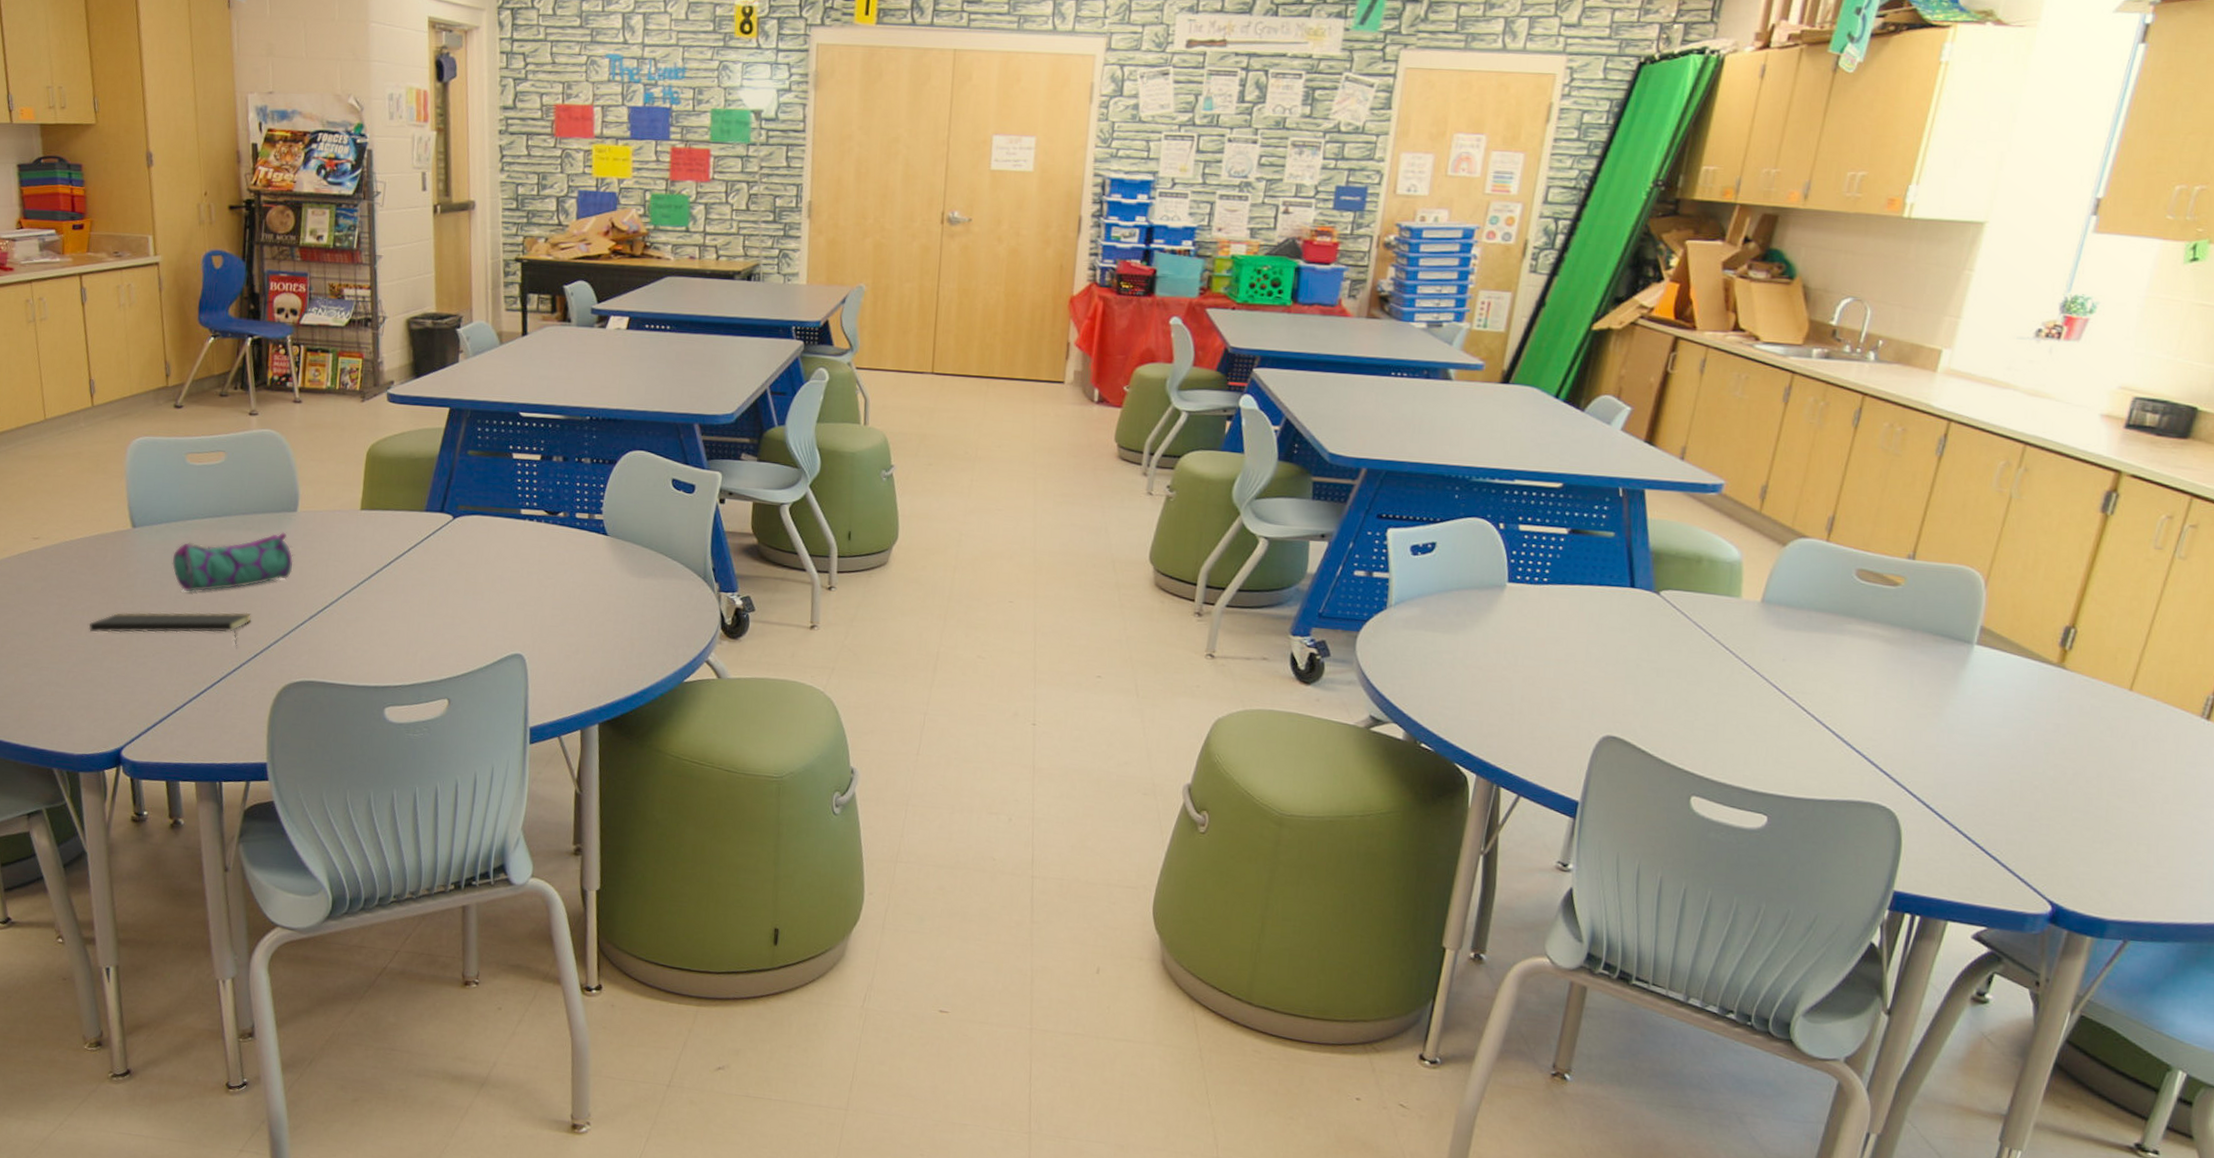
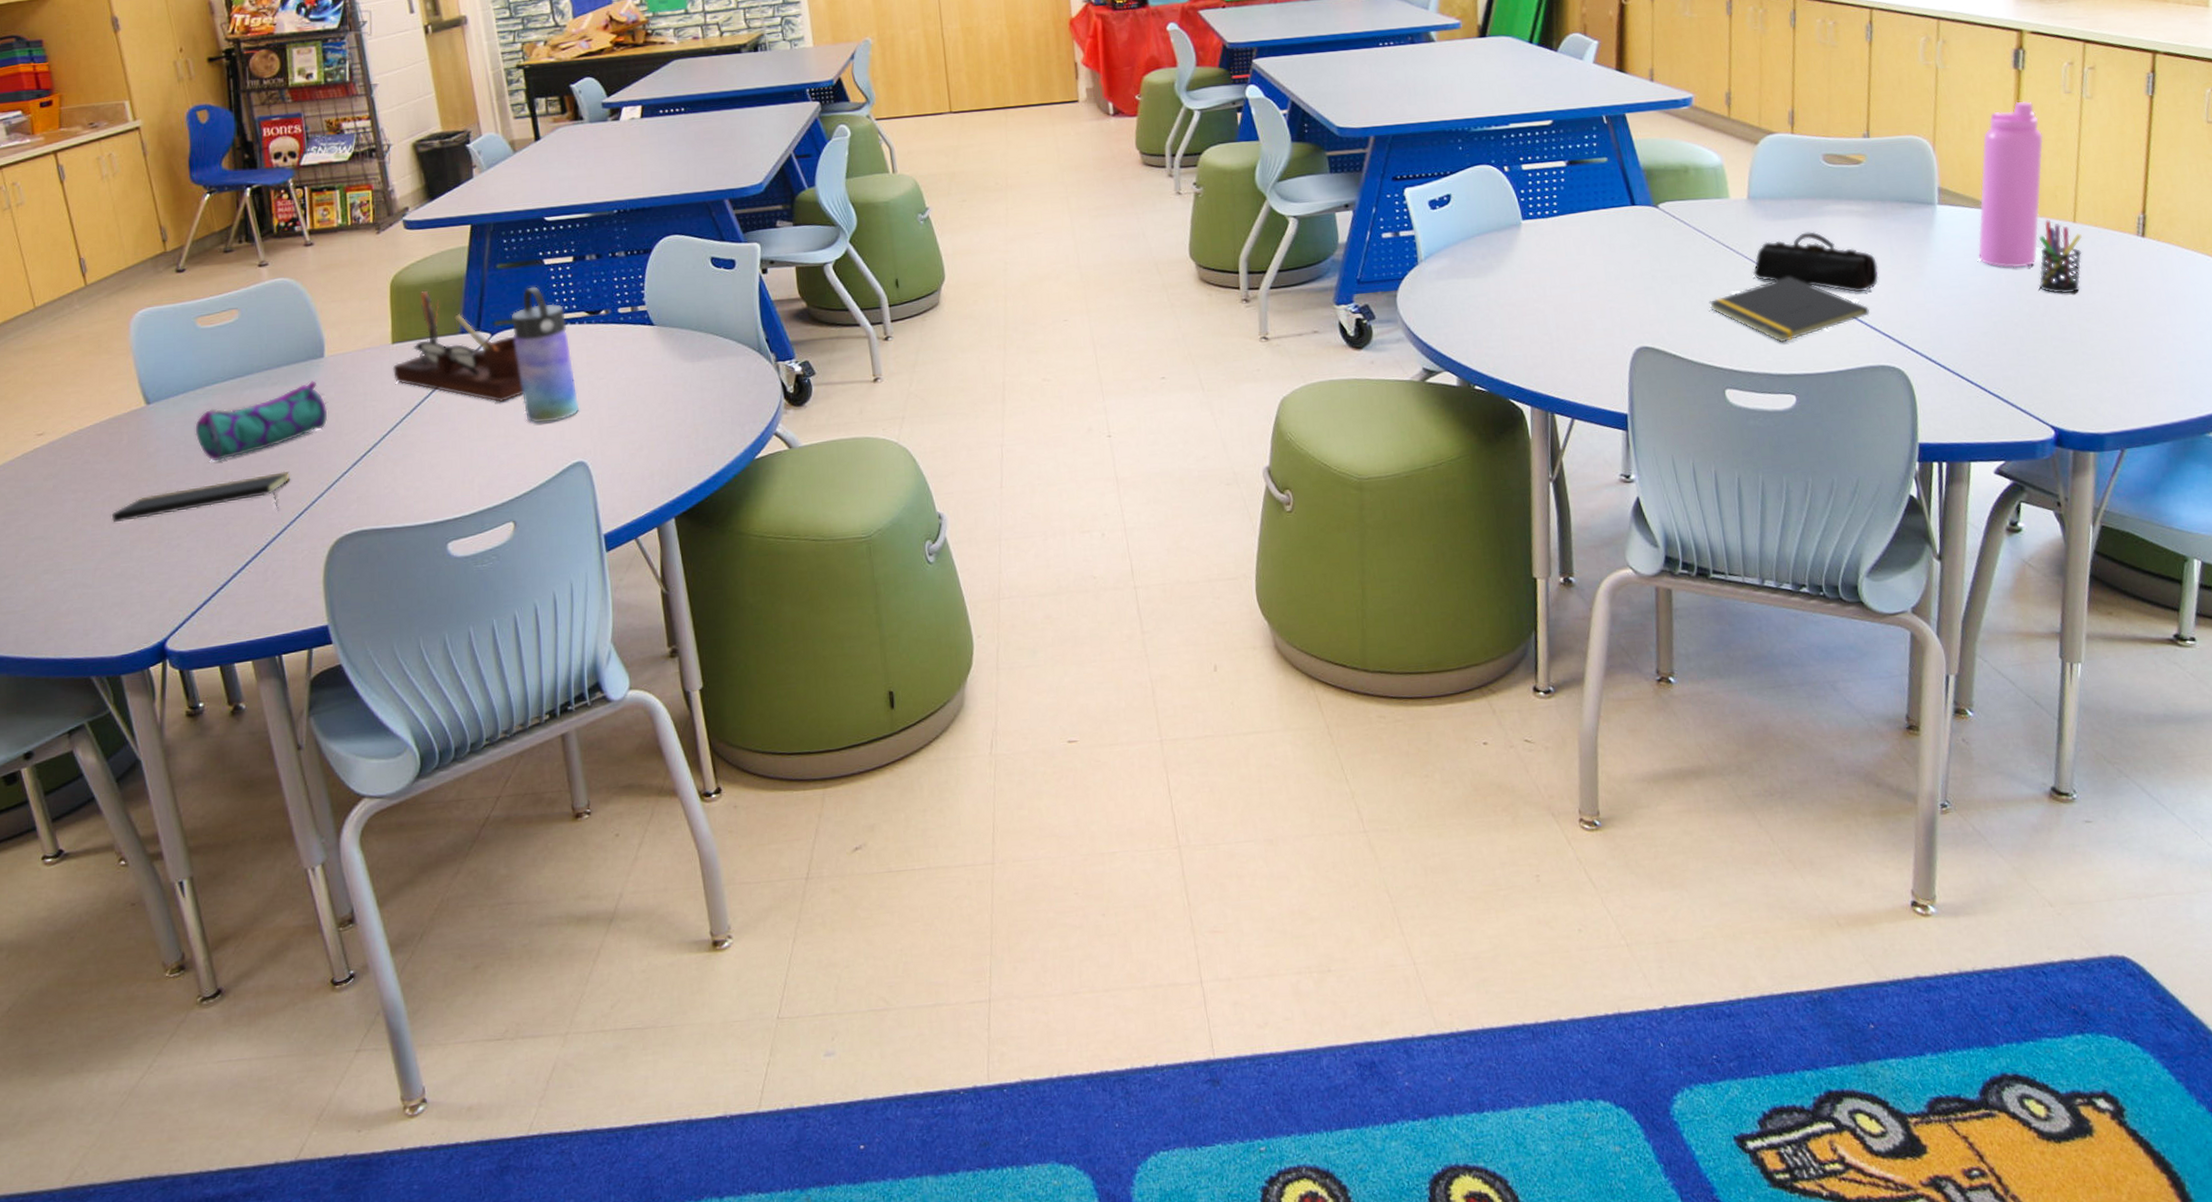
desk organizer: none [357,464,476,585] -> present [392,290,524,403]
water bottle: none [473,477,526,612] -> present [510,286,580,424]
notepad: none [1693,691,1871,759] -> present [1708,276,1870,343]
pencil case: none [1748,648,1893,723] -> present [1752,231,1879,293]
water bottle: none [2008,548,2118,729] -> present [1977,101,2044,268]
pen holder: none [2071,682,2136,766] -> present [2037,220,2083,294]

